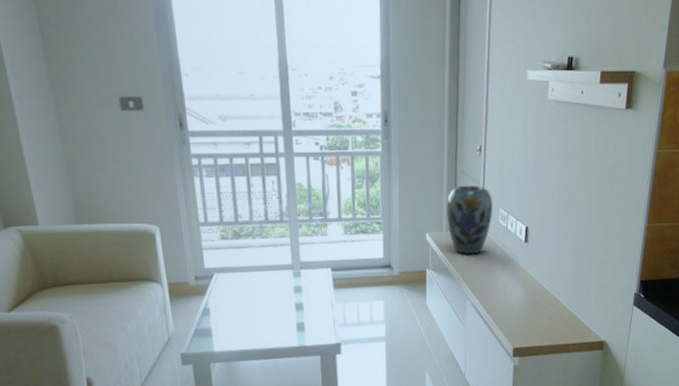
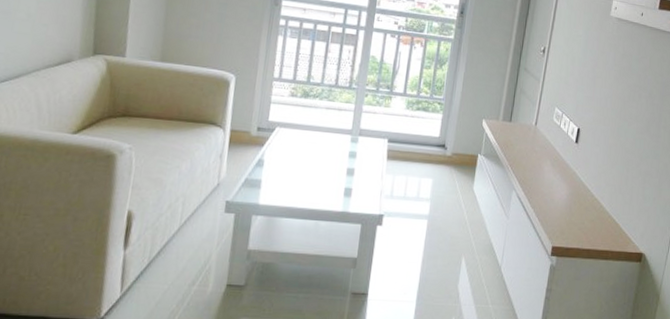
vase: present [446,185,493,255] -> none [504,80,550,147]

